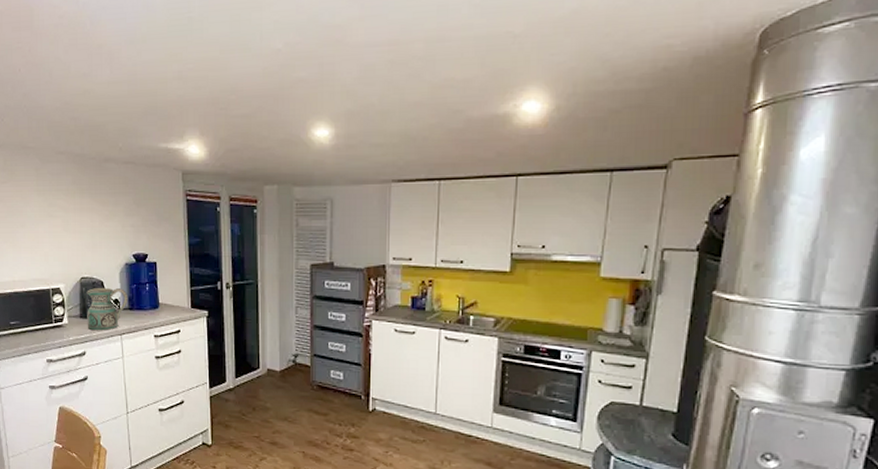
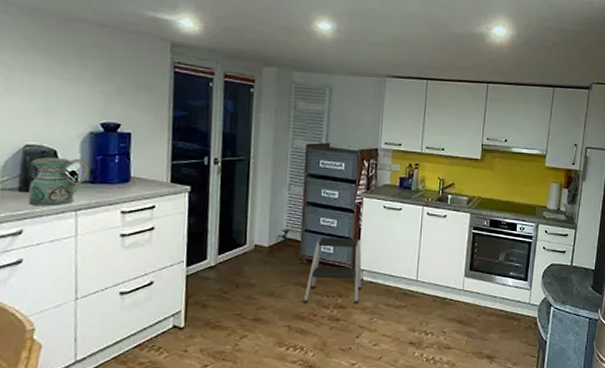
step stool: none [315,363,376,435] -> present [303,238,363,304]

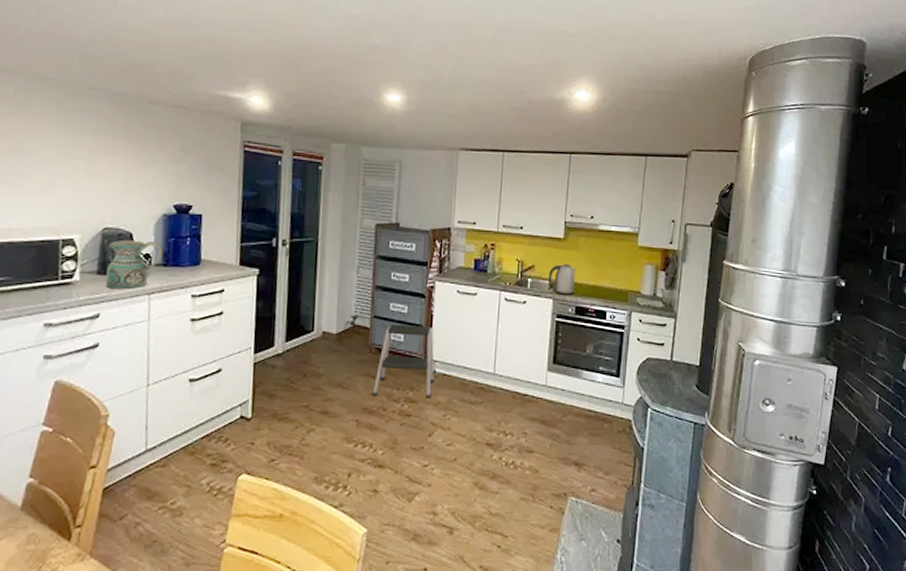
kettle: none [466,182,492,211] -> present [548,264,577,296]

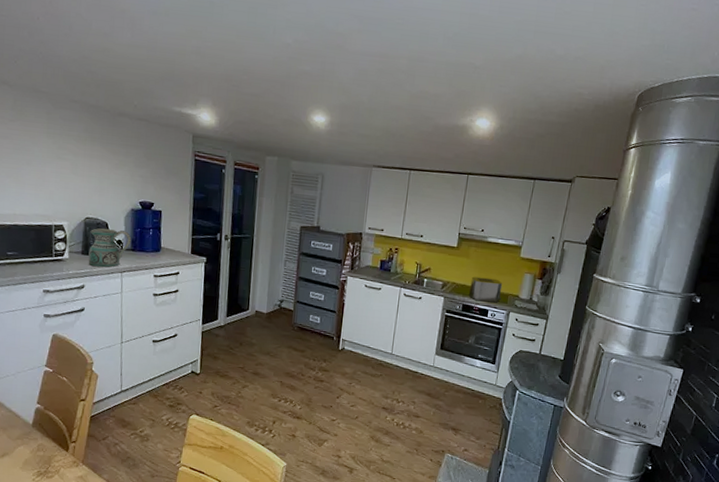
step stool: present [372,325,435,399] -> none [293,309,344,369]
kettle: present [548,264,577,296] -> none [441,269,466,296]
toaster: none [582,272,621,302] -> present [469,276,503,303]

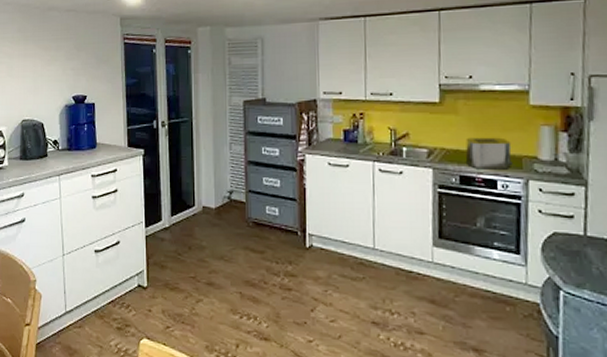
ceramic pitcher: present [88,228,132,268] -> none [26,130,67,172]

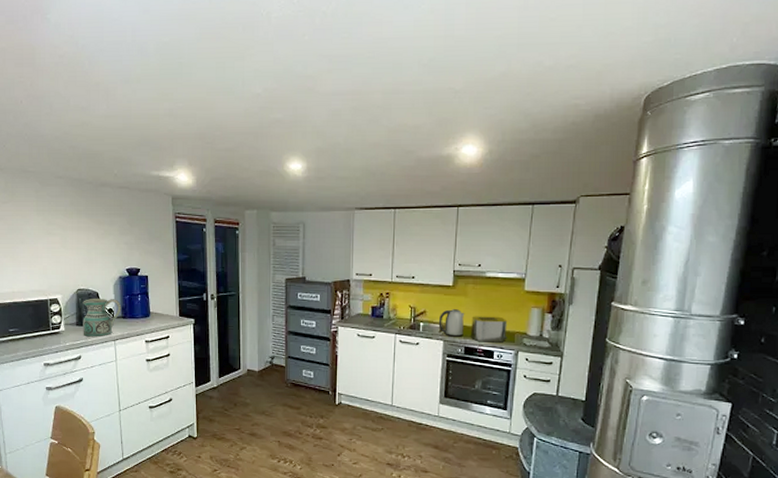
ceramic pitcher: none [26,130,67,172] -> present [83,299,122,337]
kettle: none [425,130,457,165] -> present [438,309,465,338]

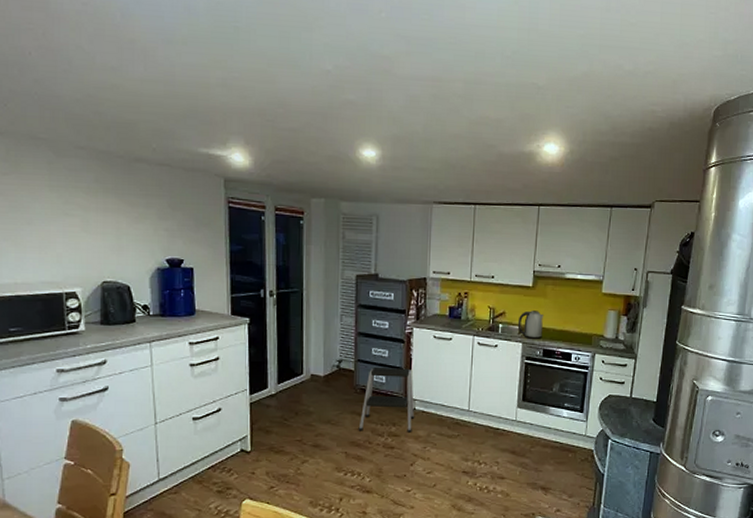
ceramic pitcher: present [83,299,122,337] -> none [109,293,160,339]
step stool: none [289,364,341,425] -> present [358,368,415,433]
toaster: present [471,316,508,343] -> none [550,318,585,345]

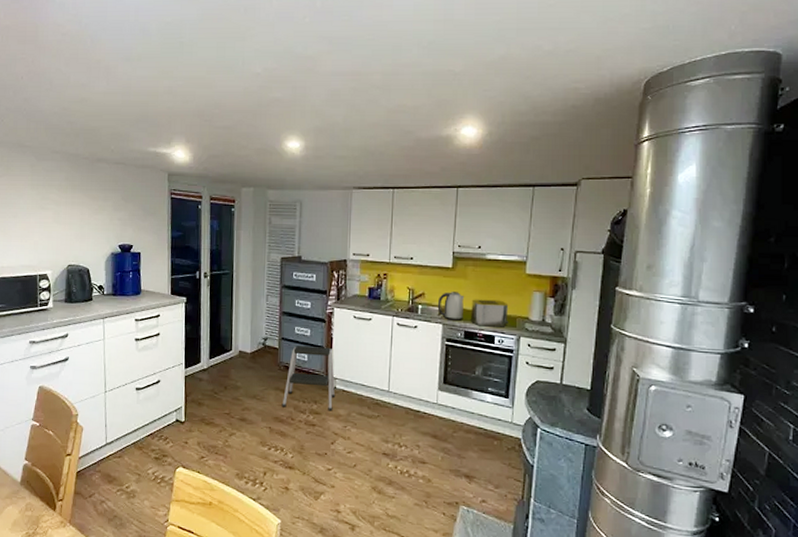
toaster: none [550,318,585,345] -> present [471,299,509,327]

